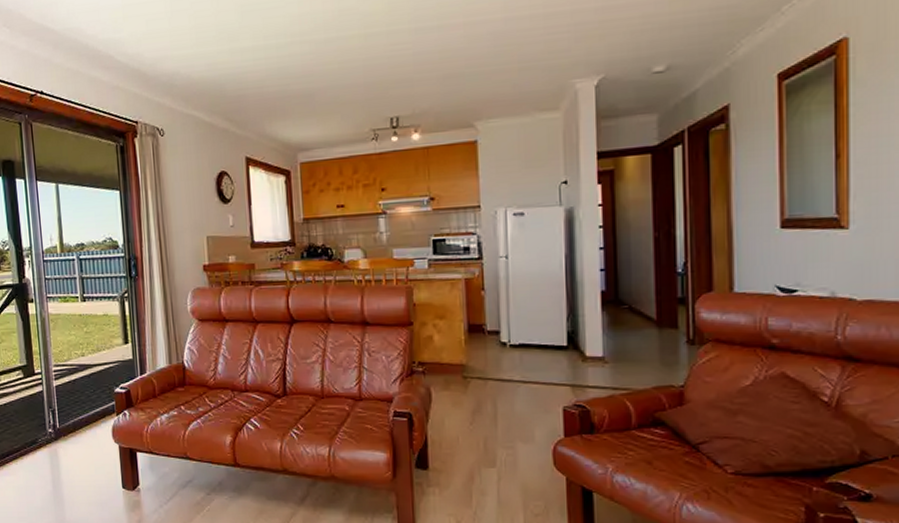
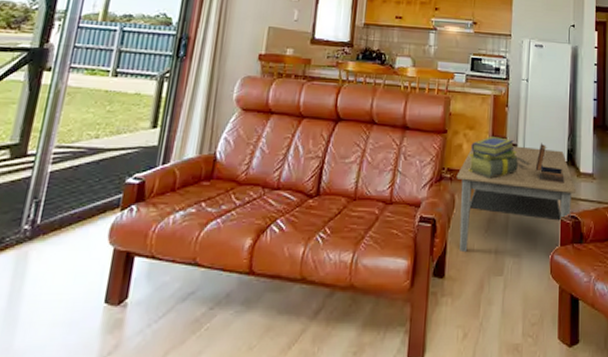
coffee table: none [429,332,582,445] -> present [456,146,576,253]
stack of books: none [442,323,503,370] -> present [468,135,518,179]
decorative box: none [525,327,565,370] -> present [535,143,565,183]

